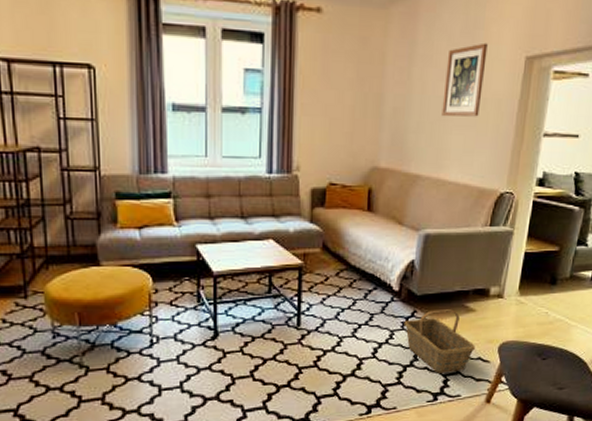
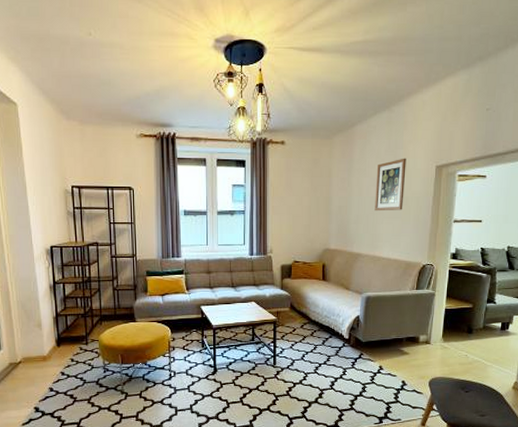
basket: present [404,309,475,373] -> none [353,352,410,402]

